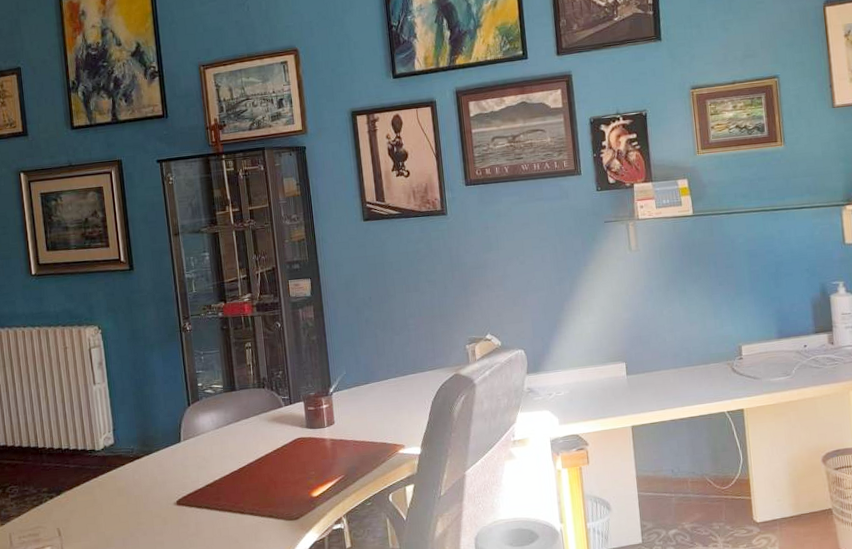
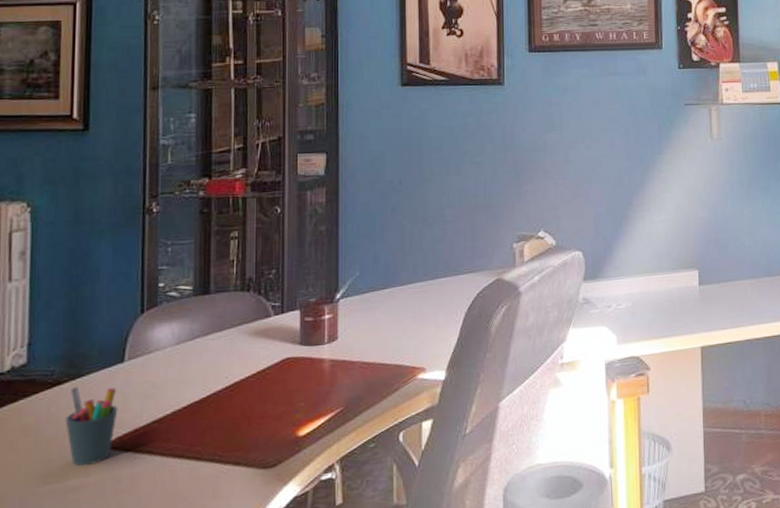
pen holder: none [145,459,181,517] -> present [65,385,118,467]

